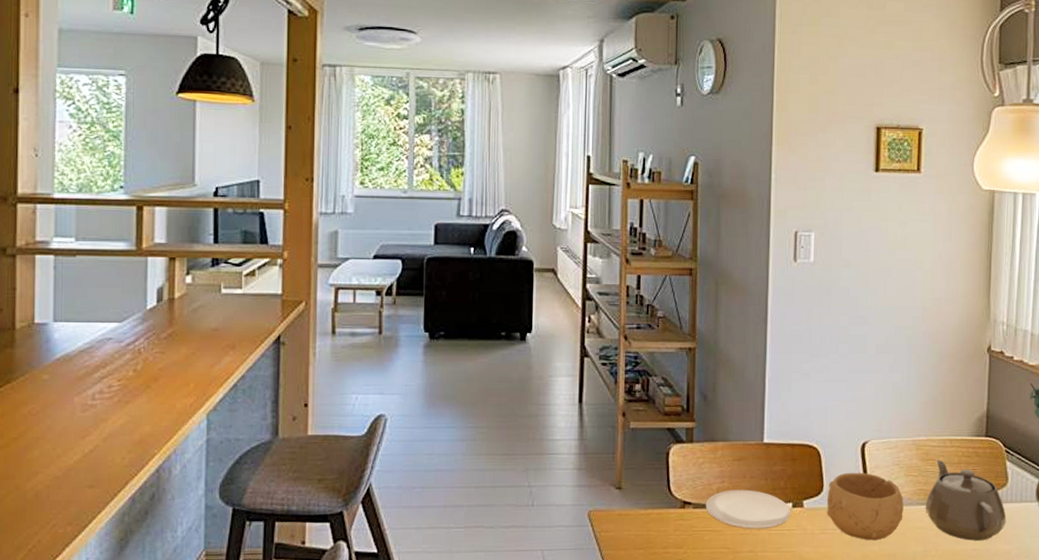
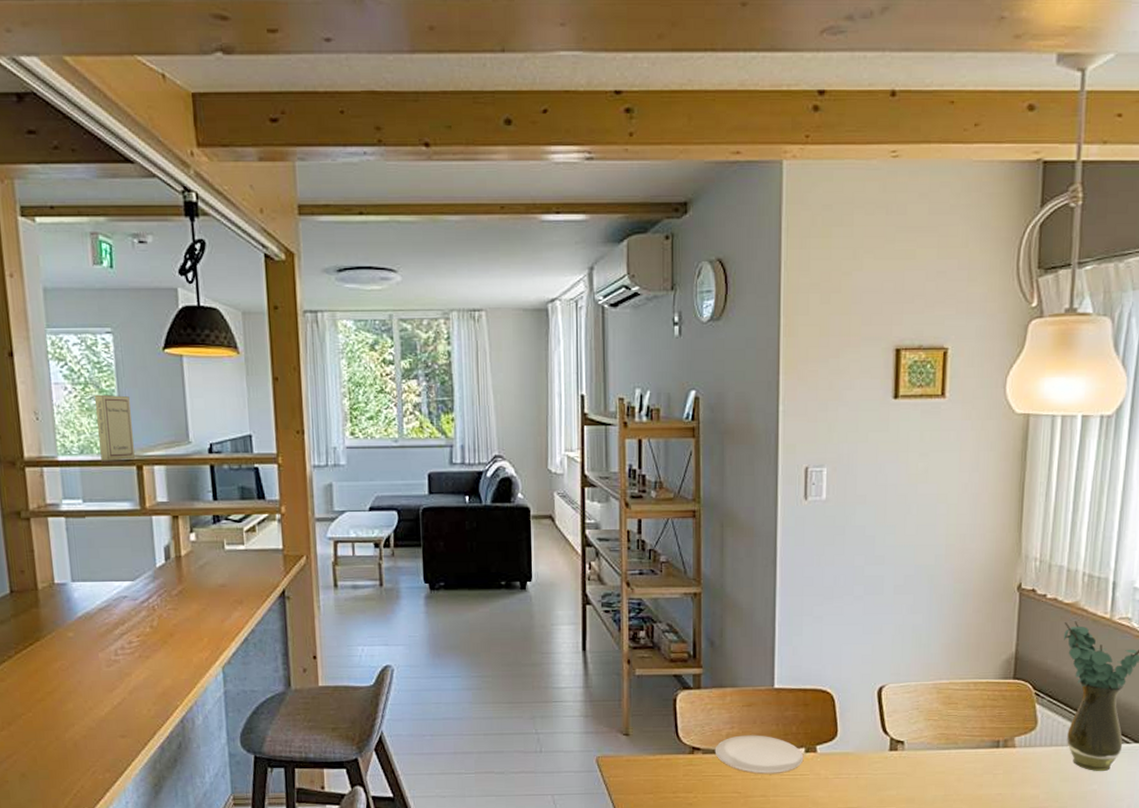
book: none [100,134,136,201] -> present [95,394,135,461]
bowl: present [827,472,904,541] -> none [841,716,923,785]
teapot: present [925,459,1006,541] -> none [946,703,1035,785]

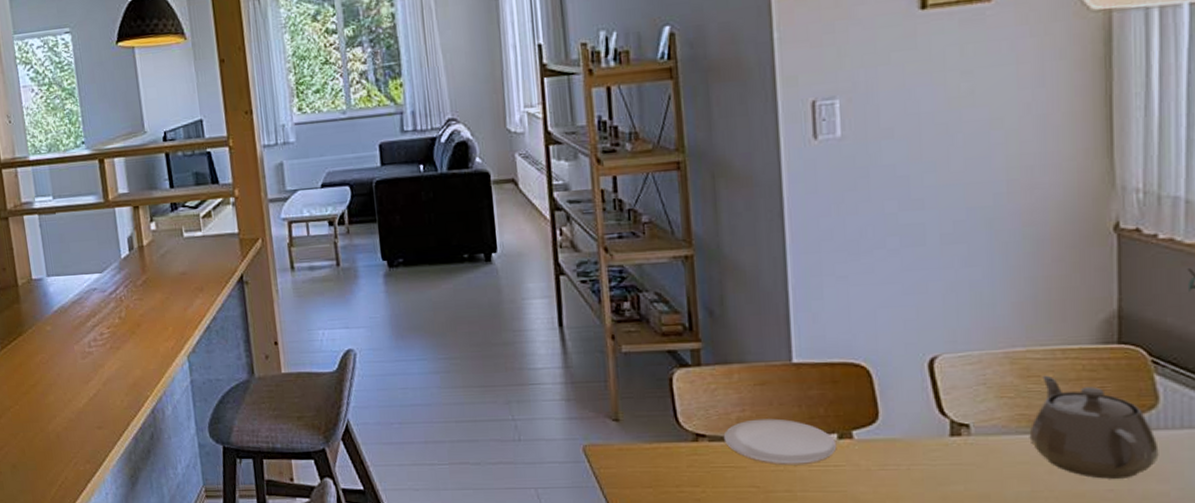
book: present [95,394,135,461] -> none [58,92,97,158]
teapot: none [946,703,1035,785] -> present [1029,375,1159,479]

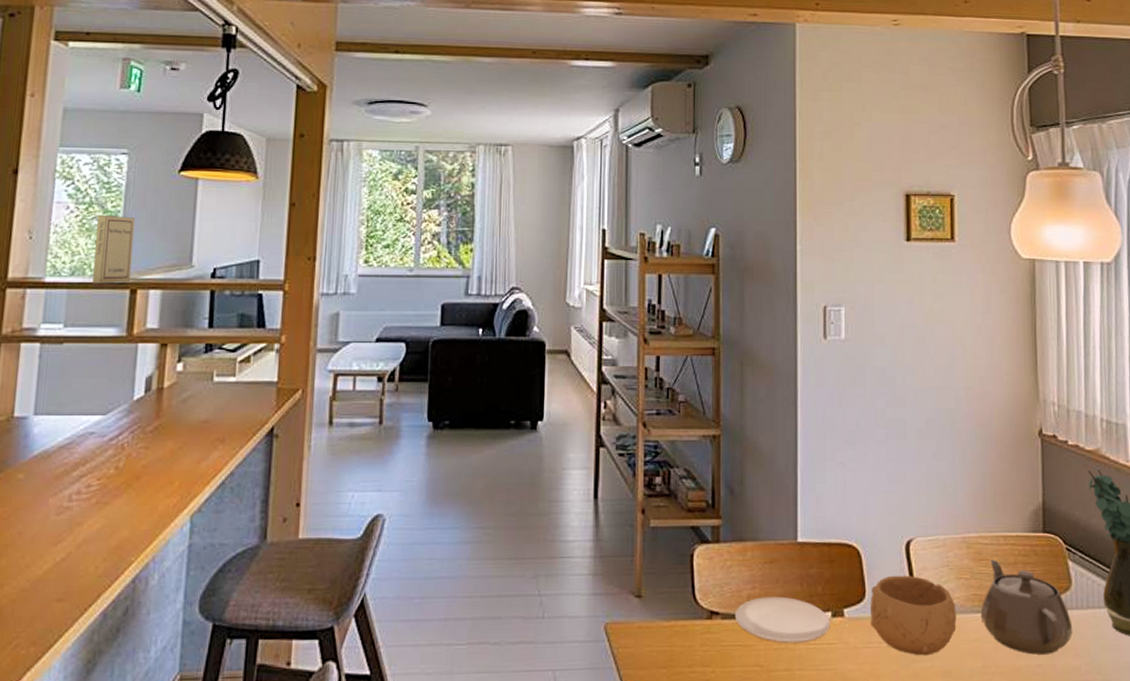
book: none [58,92,97,158] -> present [92,214,135,284]
bowl: none [885,394,997,479] -> present [871,575,957,656]

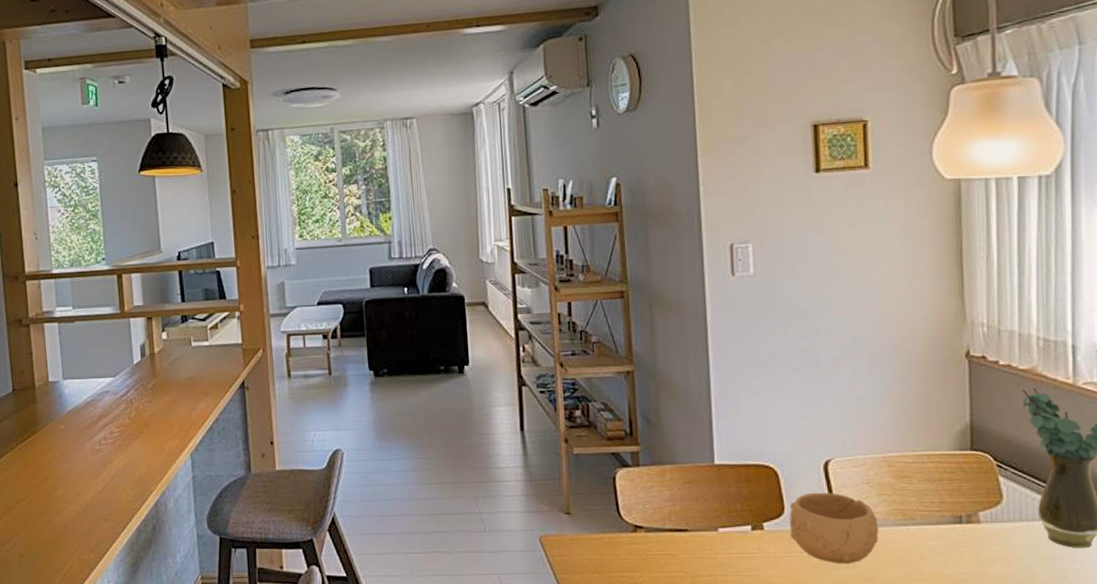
book: present [92,214,135,284] -> none [83,214,116,272]
plate: present [734,596,831,644] -> none [657,512,751,553]
teapot: present [980,559,1073,655] -> none [903,476,1004,564]

